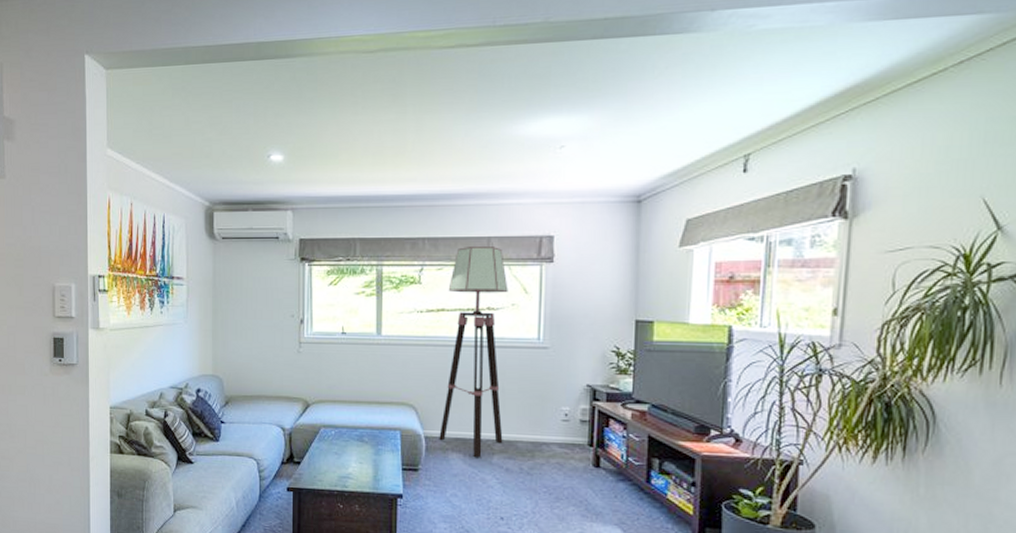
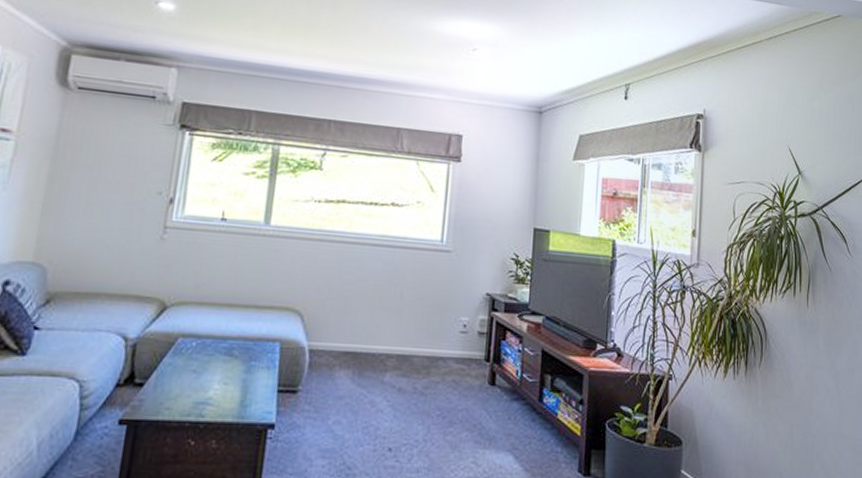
floor lamp: present [439,247,508,457] -> none [325,135,415,375]

